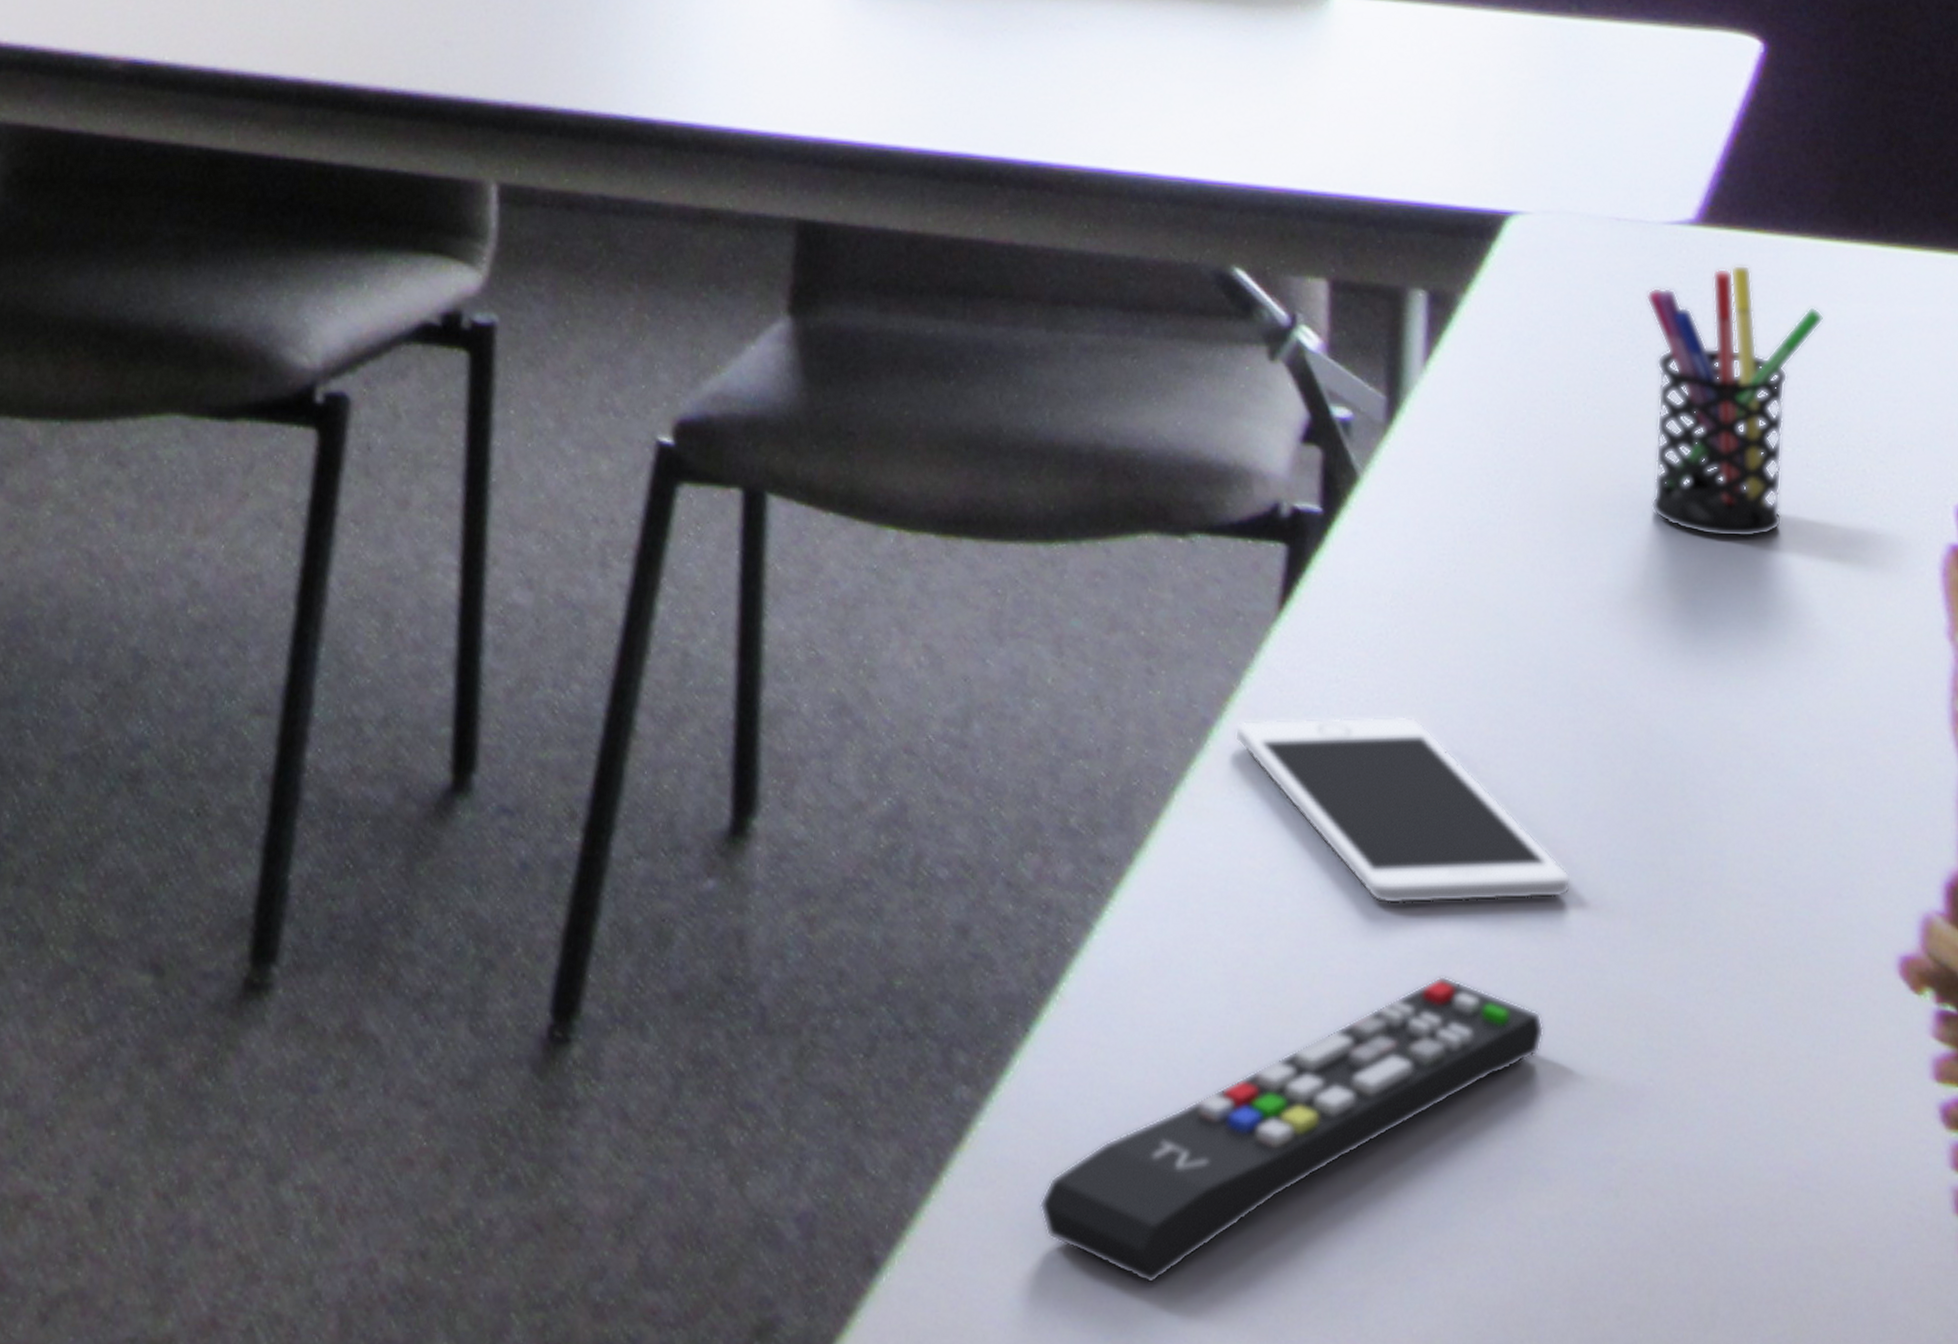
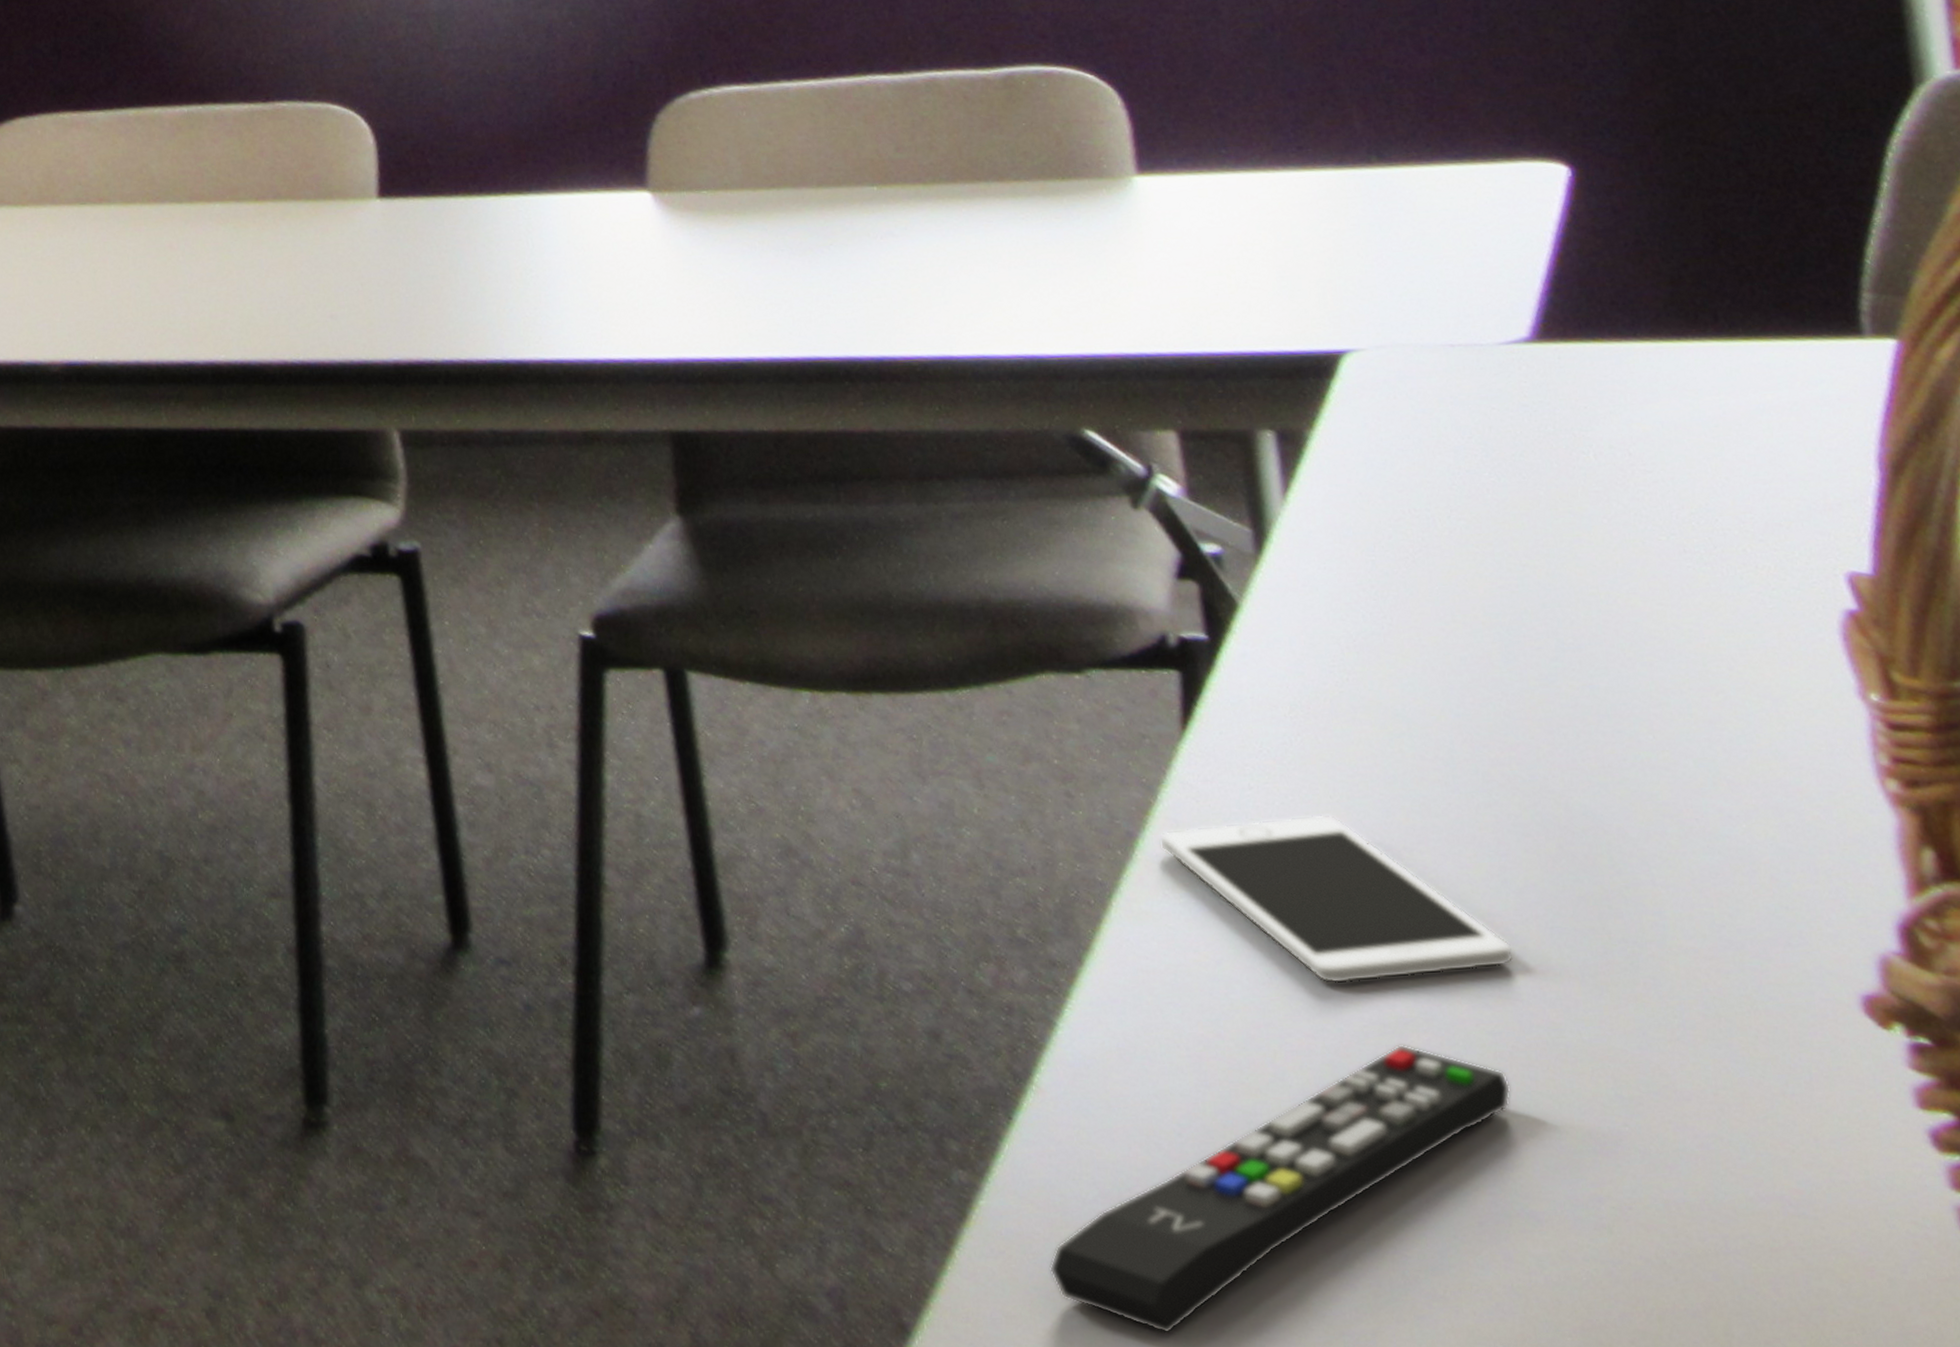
pen holder: present [1646,264,1824,538] -> none [1493,373,1678,626]

